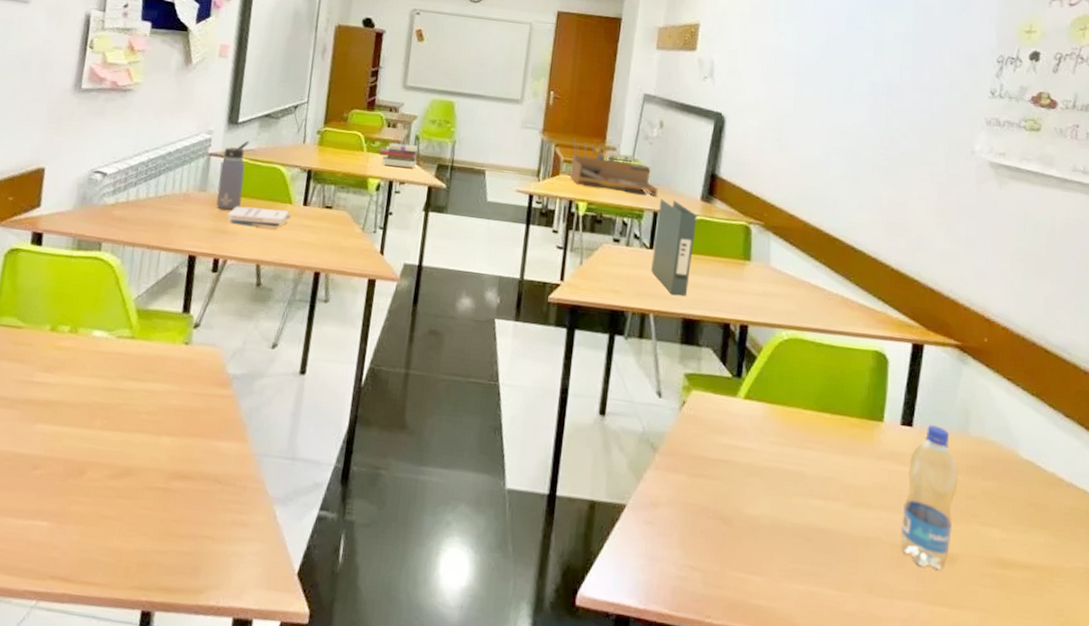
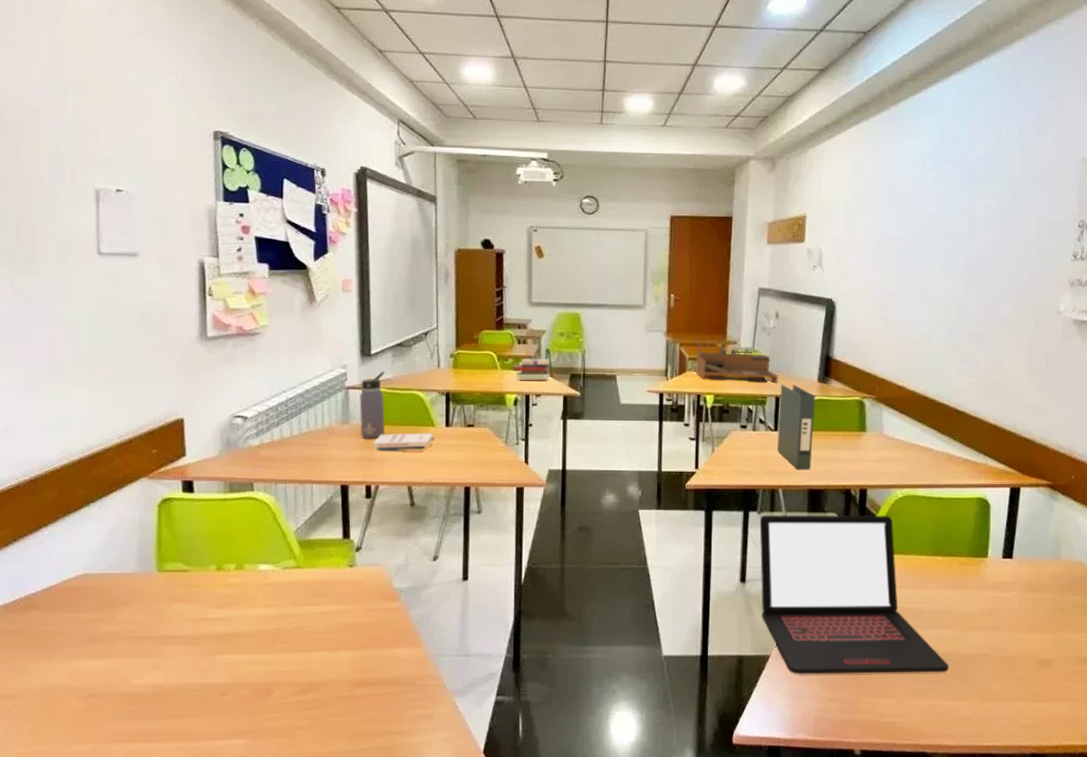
laptop: none [620,341,832,553] -> present [759,515,948,674]
bottle: present [900,425,958,571] -> none [1005,555,1052,674]

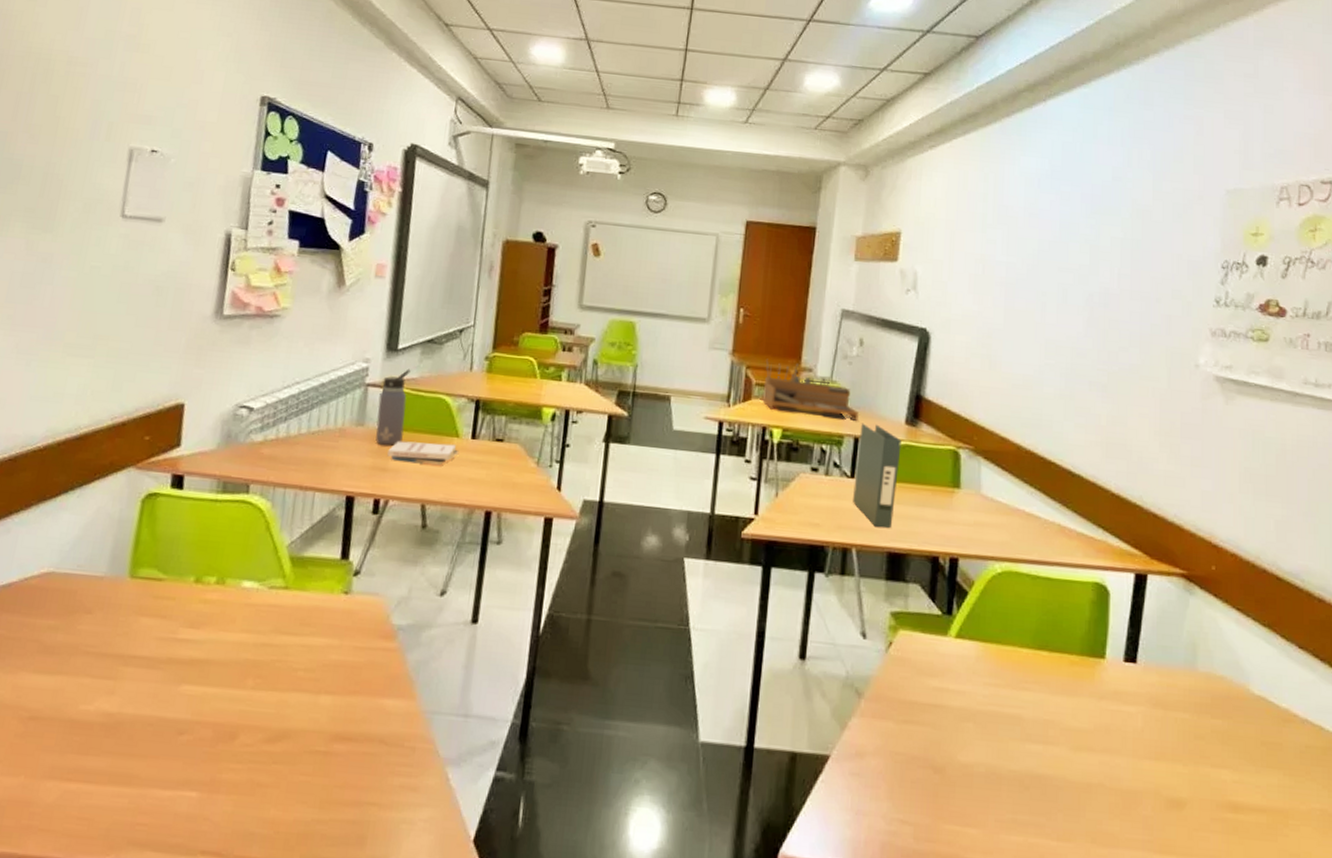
books: present [513,358,550,382] -> none [554,368,596,397]
laptop: present [759,515,948,674] -> none [822,578,1052,802]

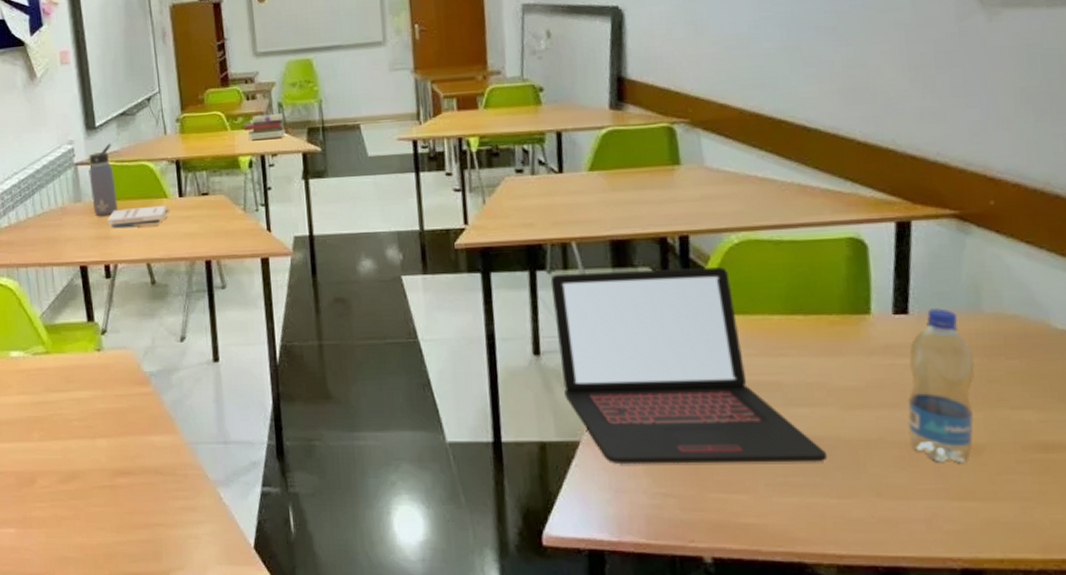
books: none [554,368,596,397] -> present [244,113,286,141]
desk organizer: present [762,358,859,421] -> none [451,68,558,120]
laptop: none [822,578,1052,802] -> present [550,267,827,463]
binder: present [853,423,902,528] -> none [561,115,611,217]
bottle: none [1125,661,1186,817] -> present [907,308,975,464]

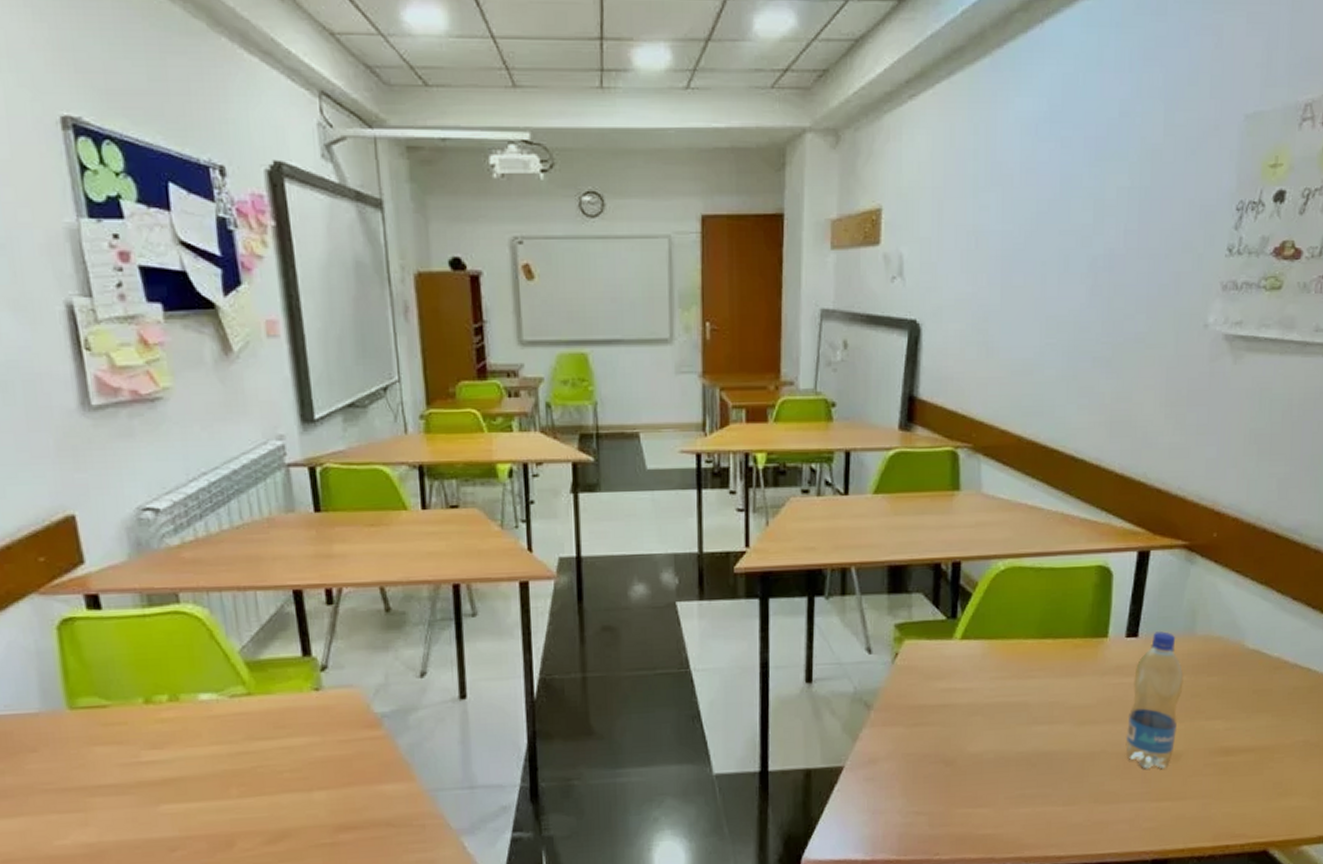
water bottle: present [88,143,118,216] -> none [305,440,344,529]
books: present [107,205,171,228] -> none [329,518,411,545]
books: present [244,113,286,141] -> none [504,415,554,446]
laptop: present [550,267,827,463] -> none [828,593,1058,786]

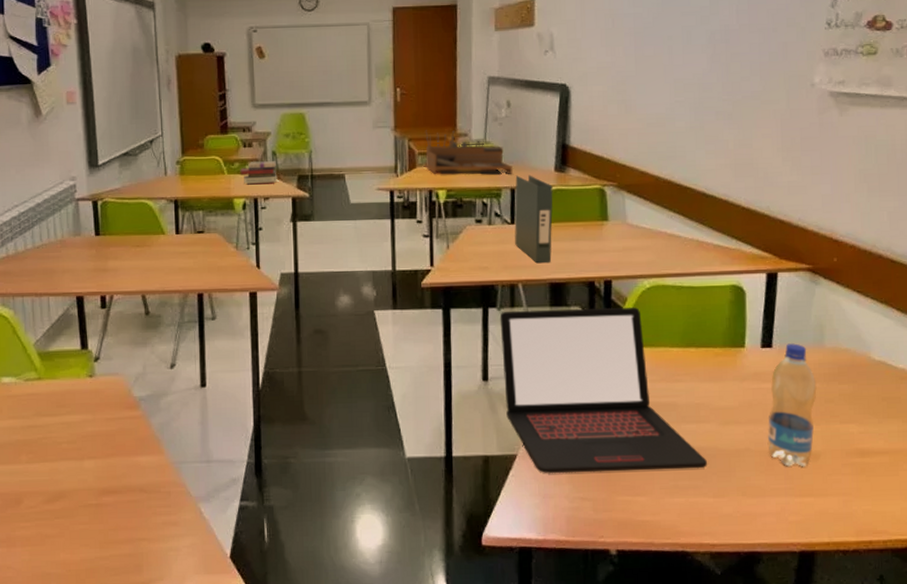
books: none [504,415,554,446] -> present [240,161,278,185]
desk organizer: none [741,376,848,435] -> present [425,130,513,175]
laptop: none [828,593,1058,786] -> present [499,308,707,473]
binder: none [848,434,896,541] -> present [514,175,553,263]

